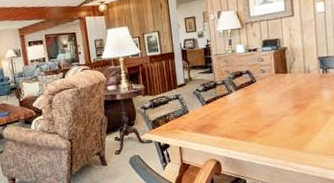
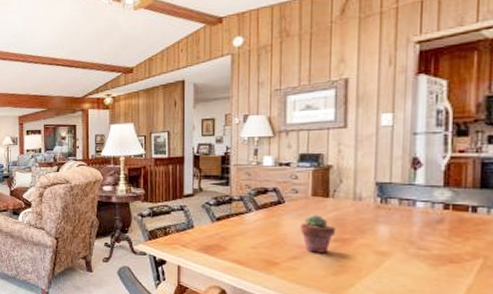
potted succulent: none [269,88,295,119] -> present [300,215,336,253]

